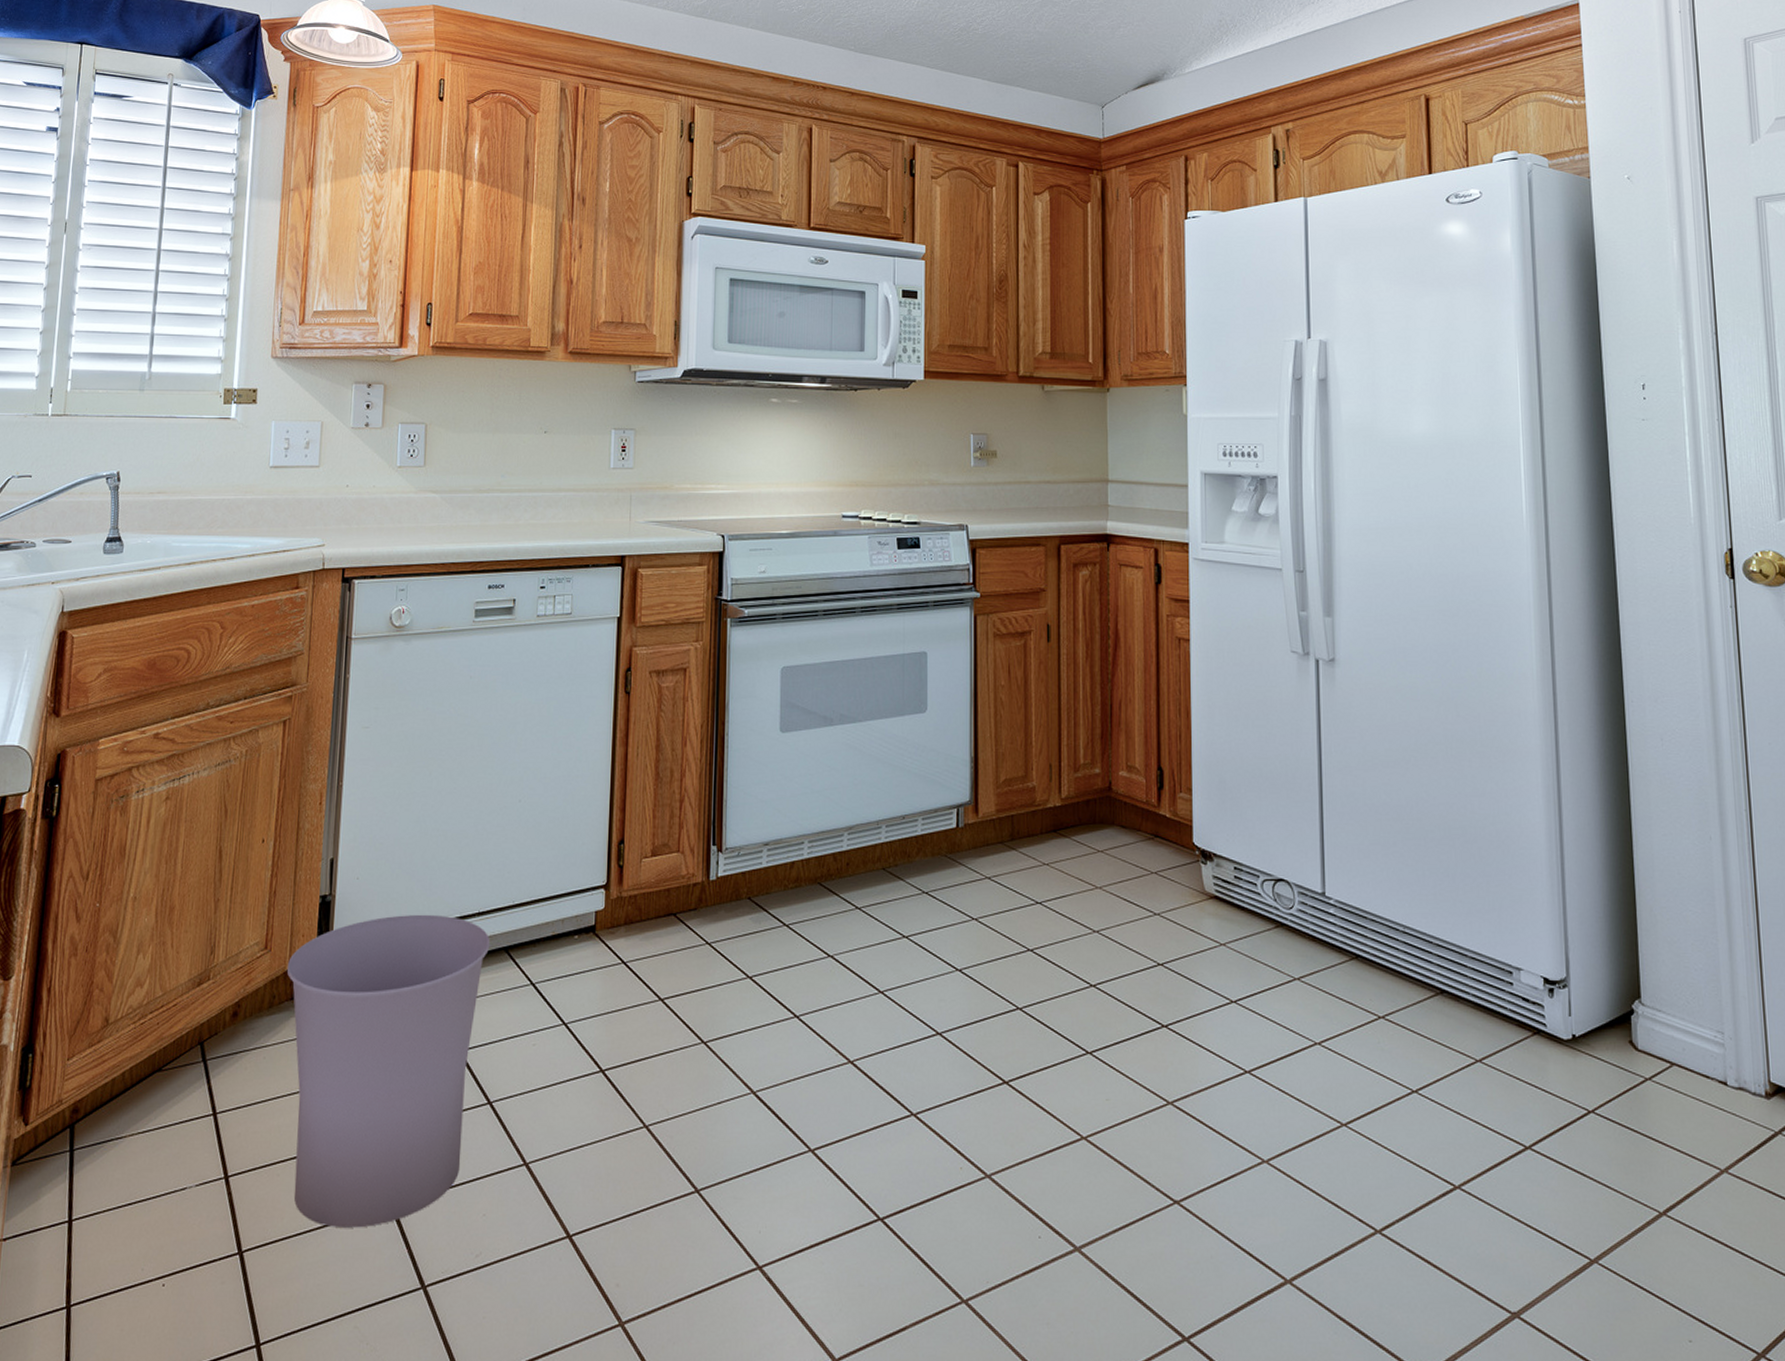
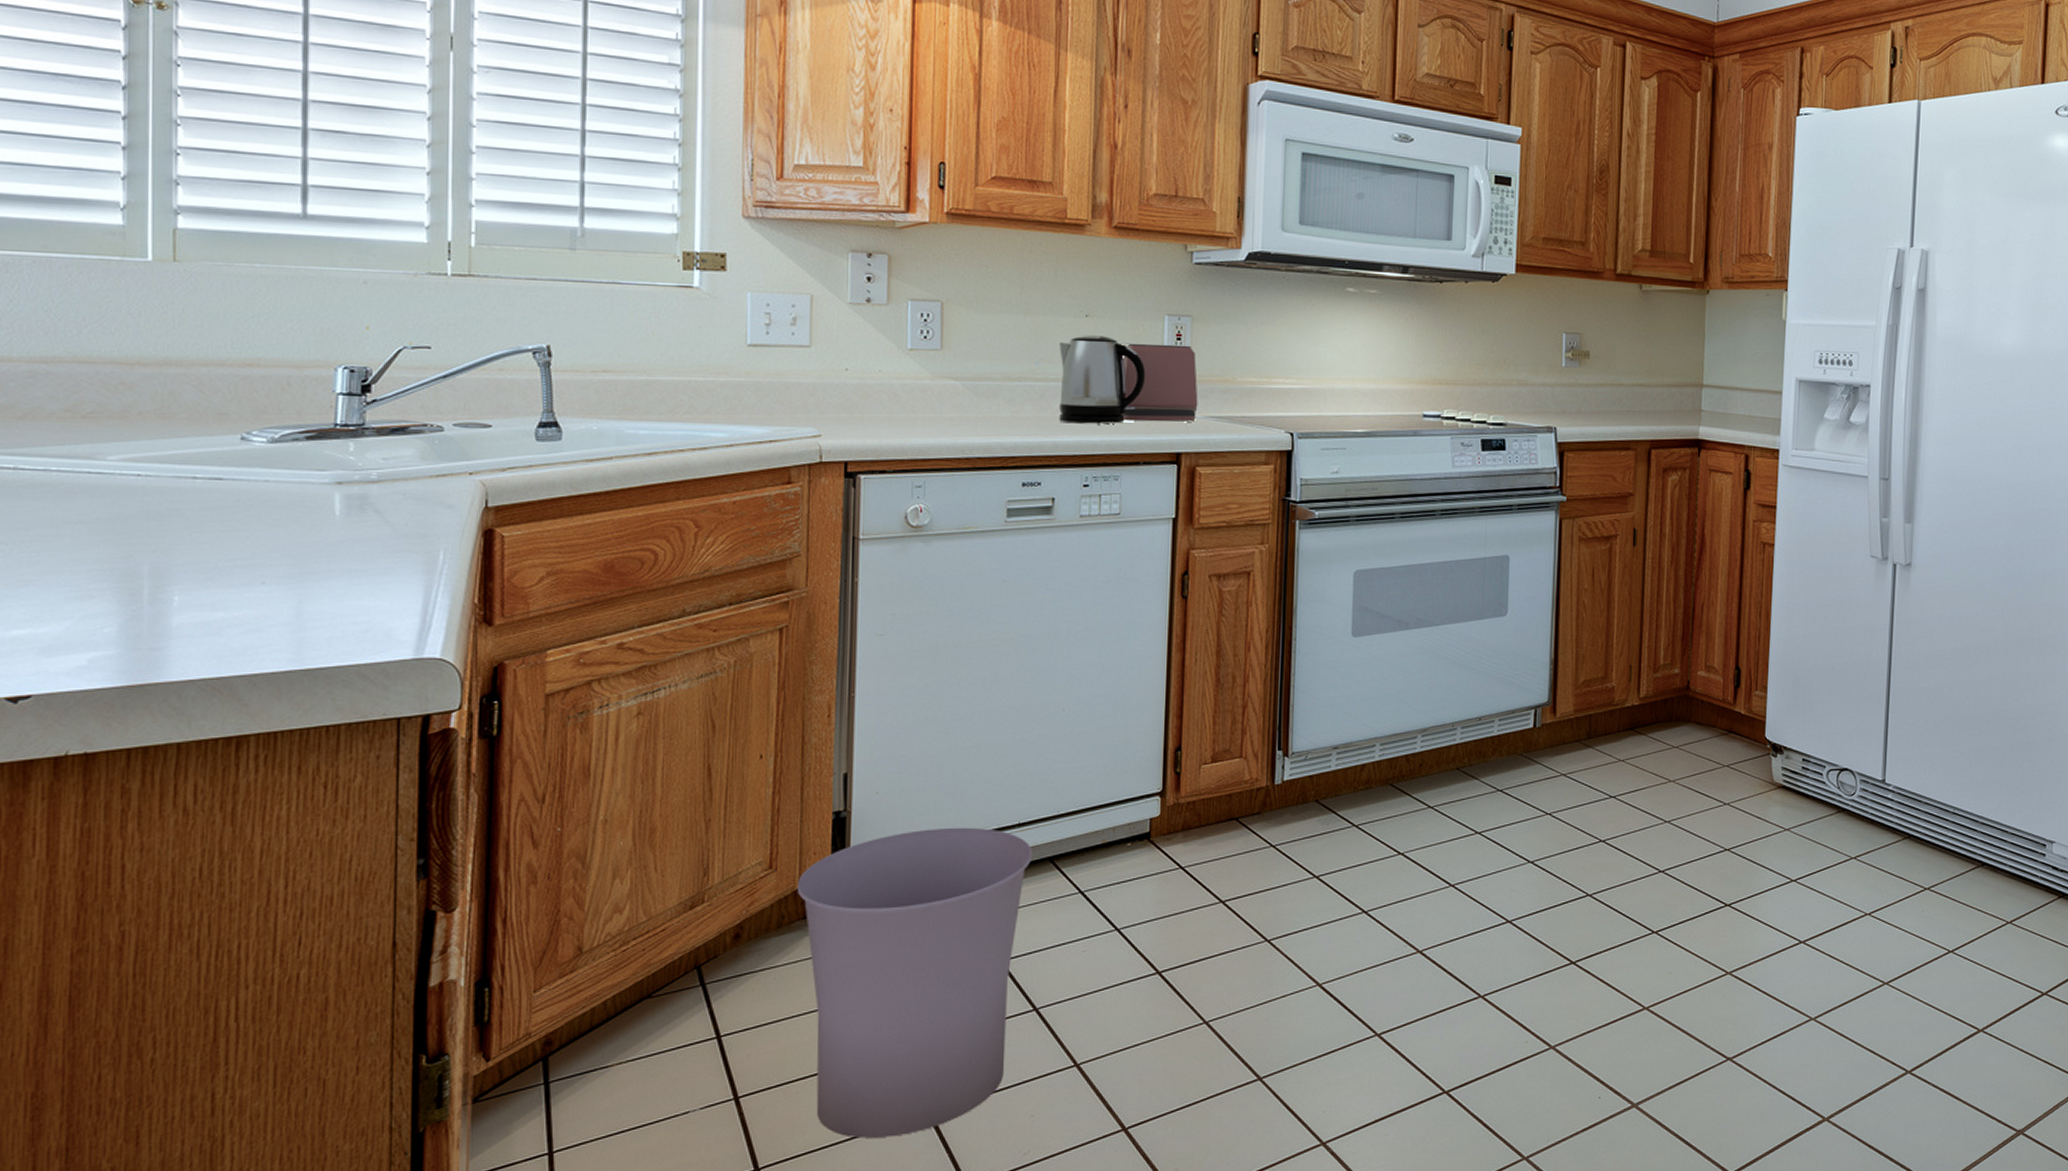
kettle: none [520,449,596,531] -> present [1059,335,1146,424]
toaster: none [574,455,640,527] -> present [1122,342,1198,422]

